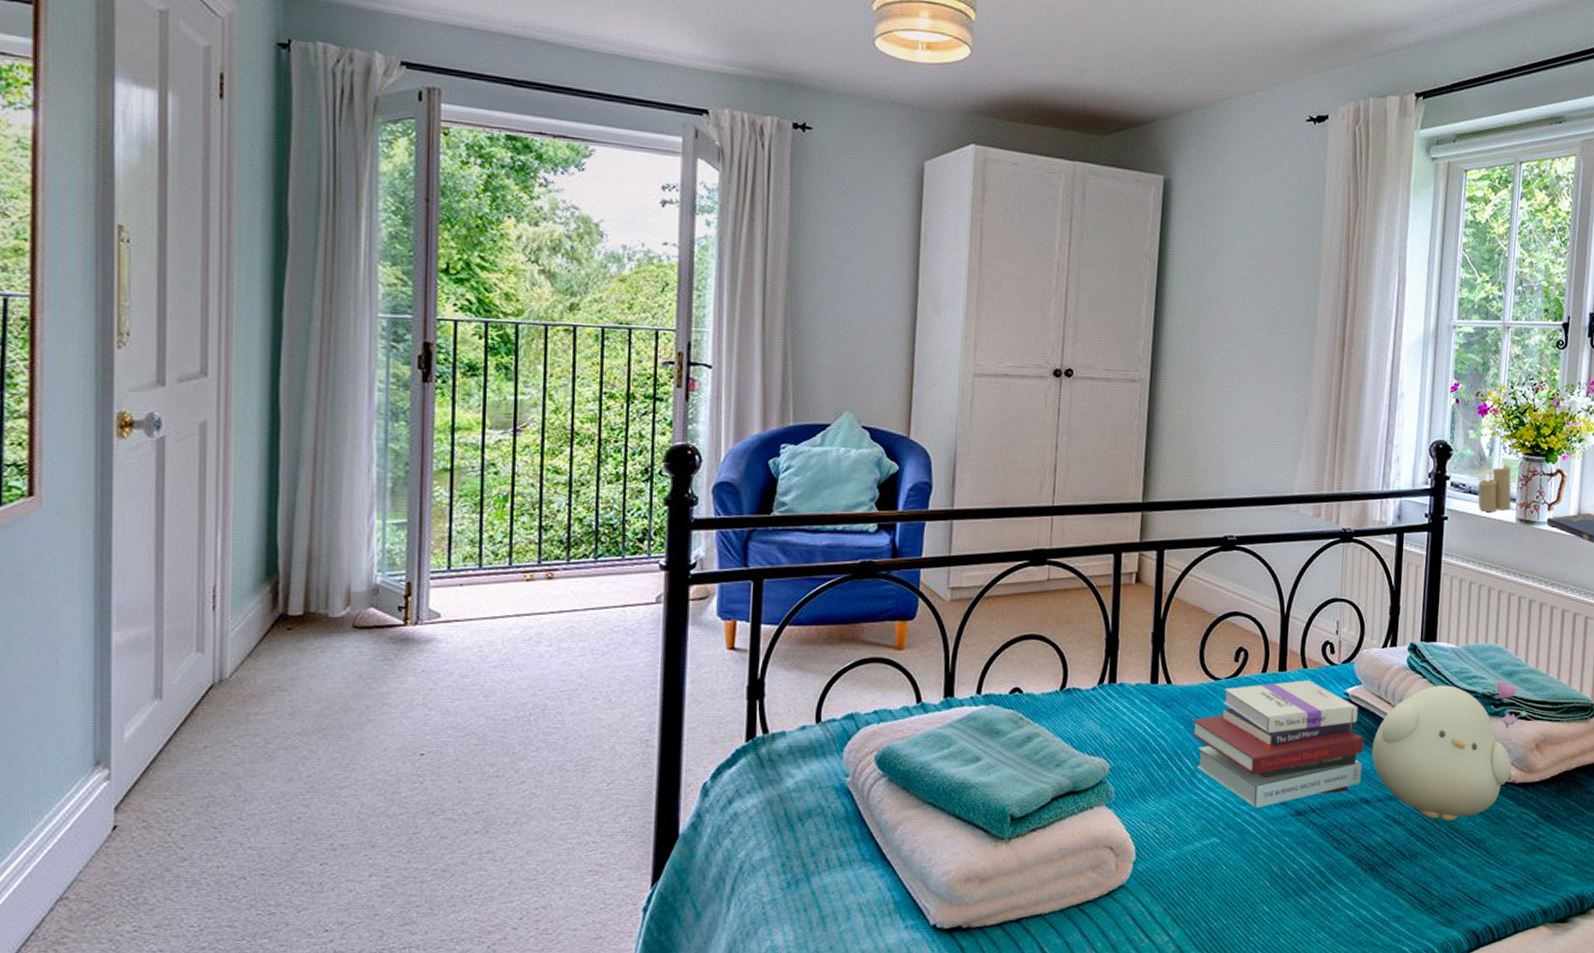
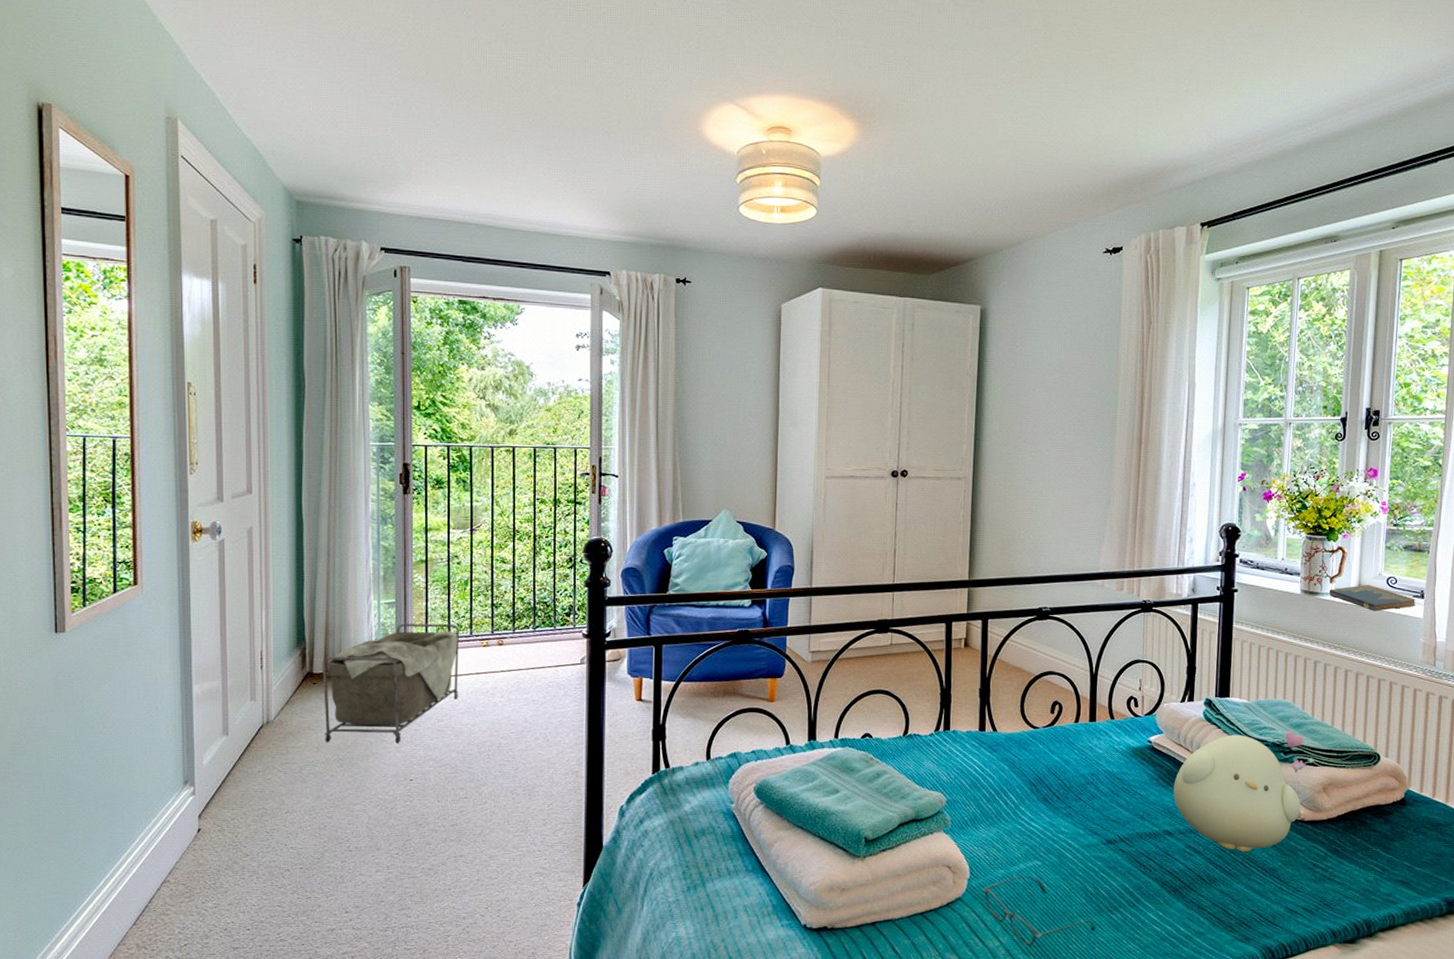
laundry basket: none [301,550,495,707] -> present [322,623,460,743]
eyeglasses: none [1151,855,1281,940] -> present [983,875,1096,946]
books: present [1192,680,1364,808] -> none [1015,729,1166,836]
candle: present [1477,460,1512,513] -> none [1264,540,1296,586]

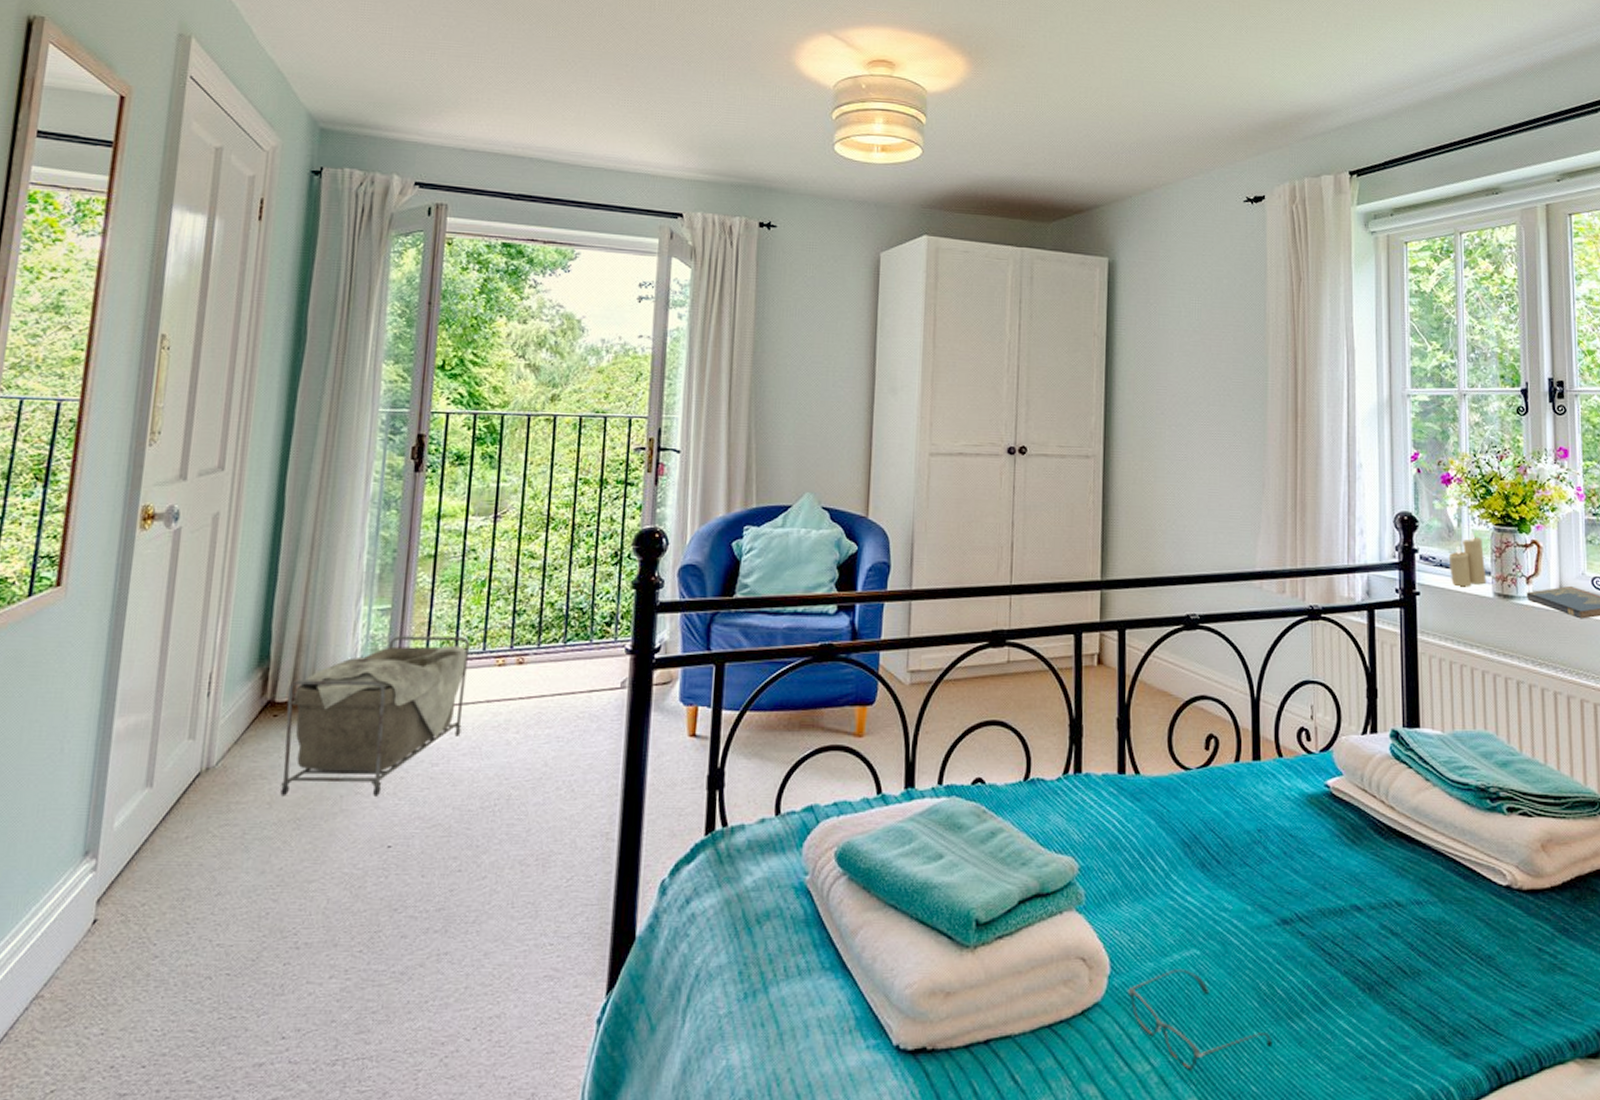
plush toy: present [1173,730,1315,852] -> none [1360,770,1529,933]
candle: none [1264,540,1296,586] -> present [1448,532,1486,587]

